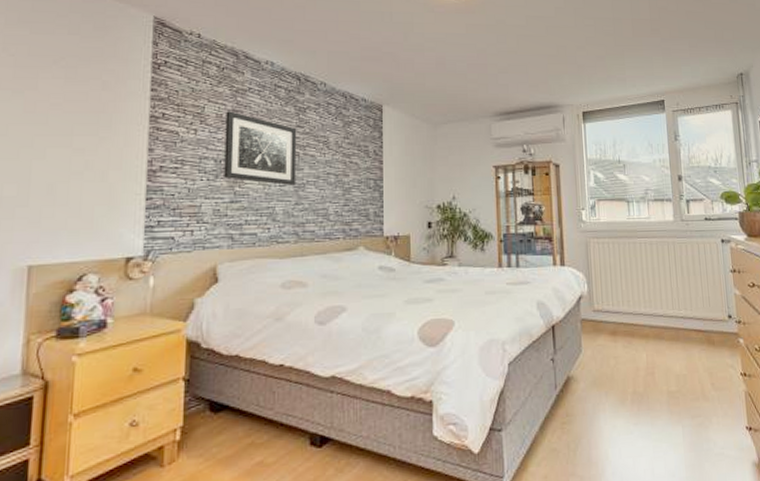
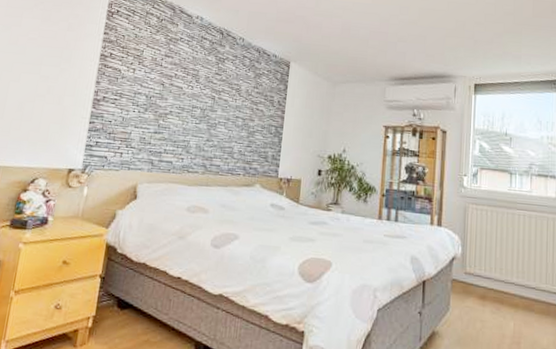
wall art: present [224,111,297,185] -> none [152,56,216,124]

